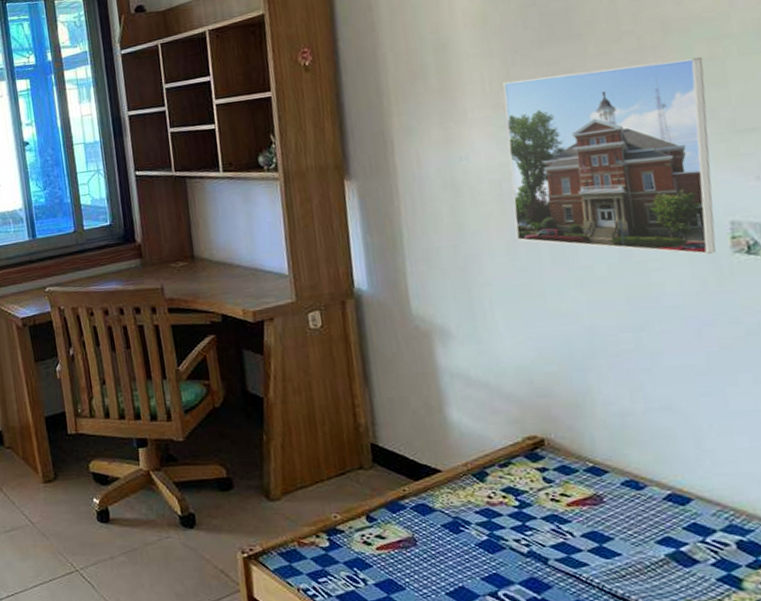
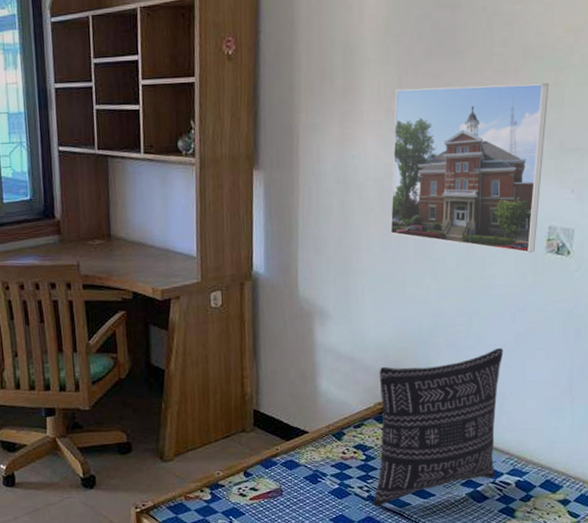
pillow: none [523,371,705,566] -> present [373,348,504,507]

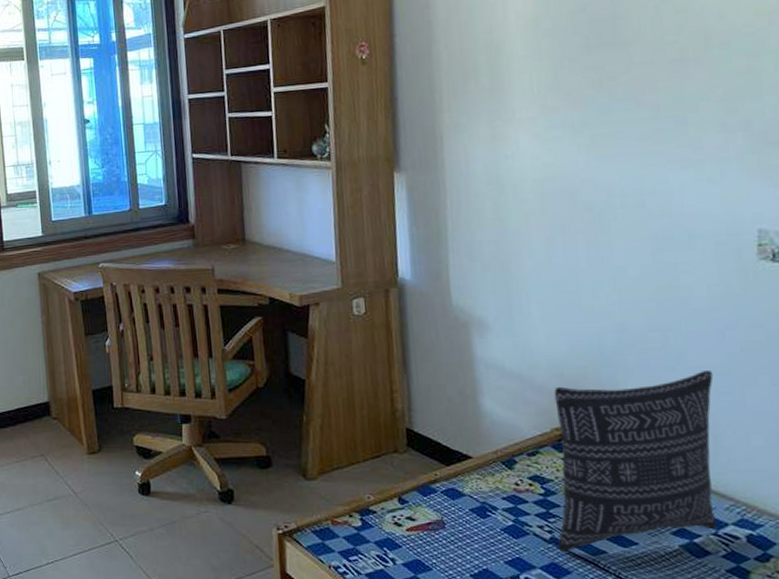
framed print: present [390,82,549,254] -> none [550,69,743,261]

